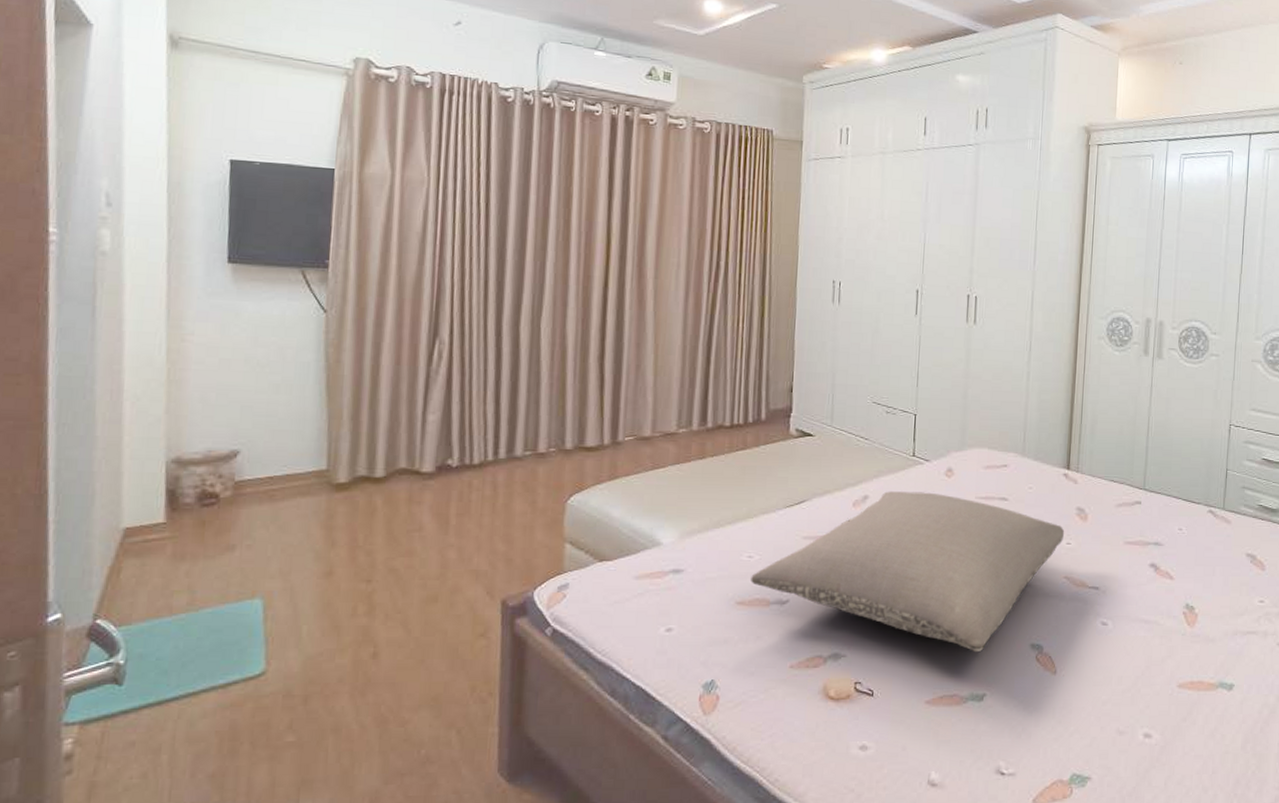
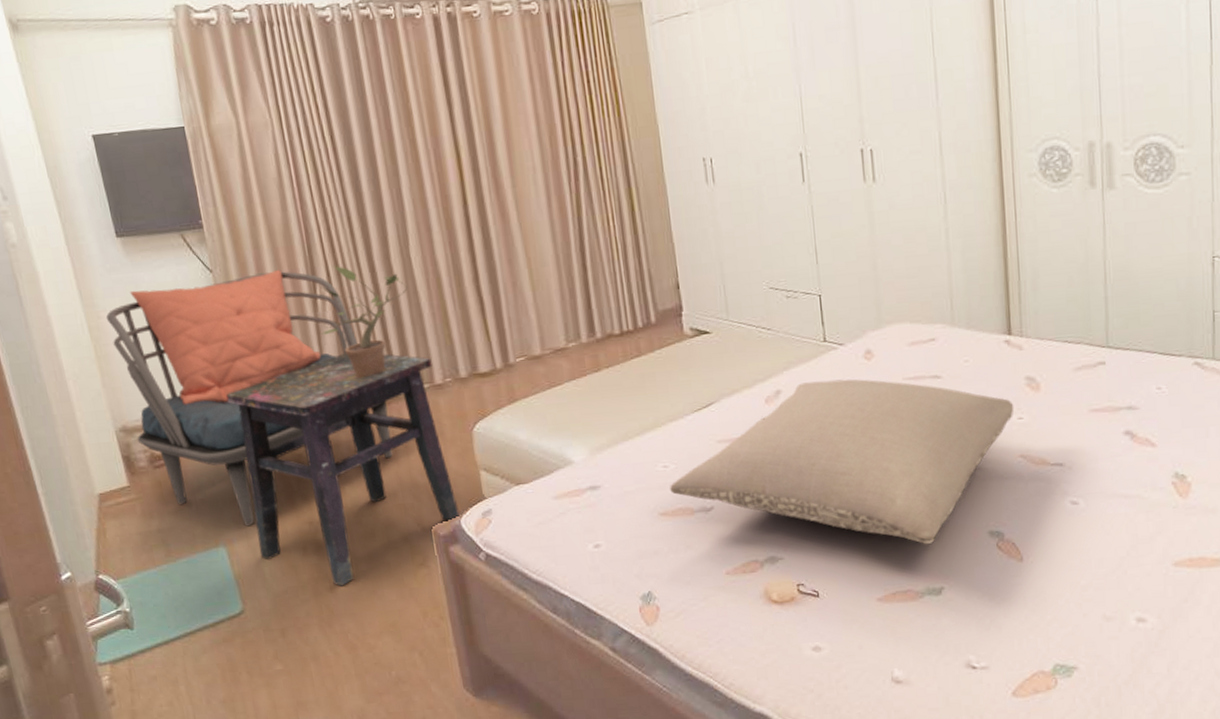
armchair: none [190,318,482,579] -> present [105,270,393,527]
side table: none [302,411,539,652] -> present [226,353,460,586]
potted plant: none [431,325,531,437] -> present [321,266,408,377]

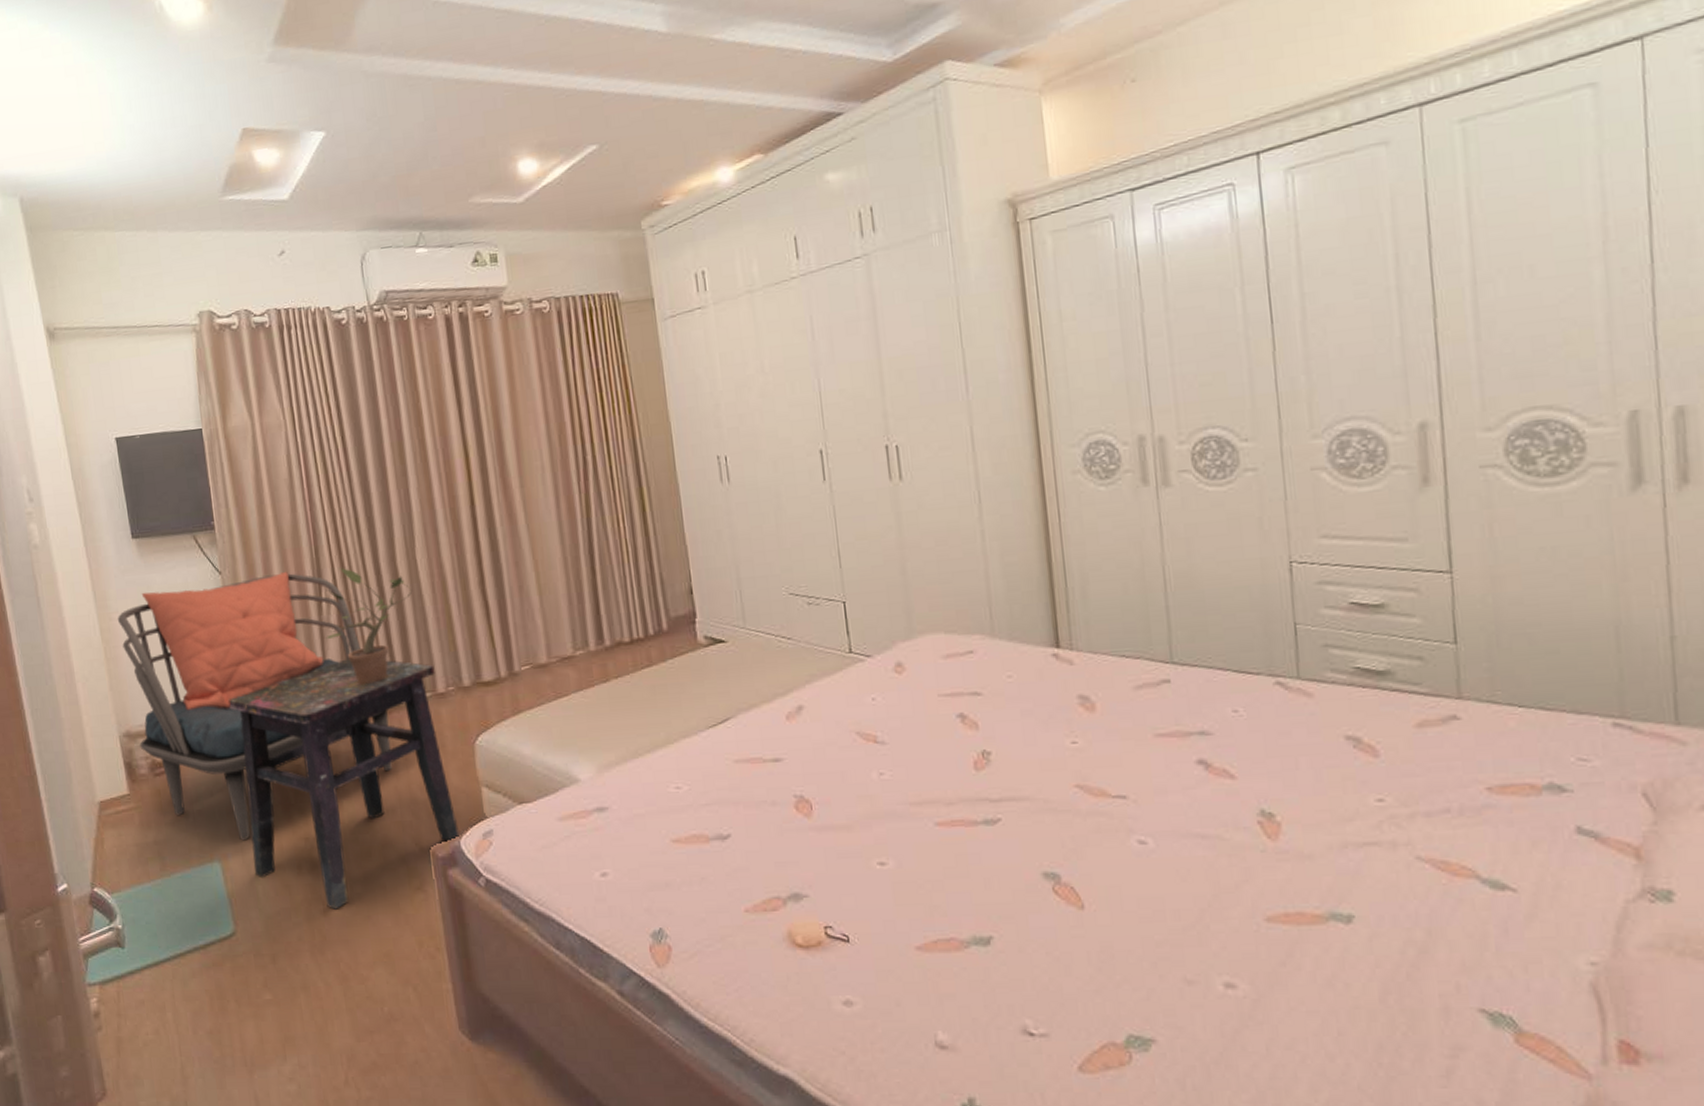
pillow: present [670,379,1015,545] -> none [683,694,1067,886]

